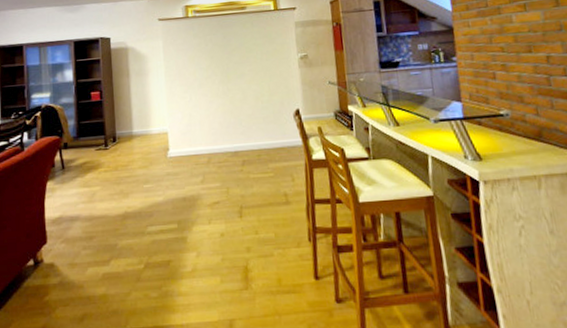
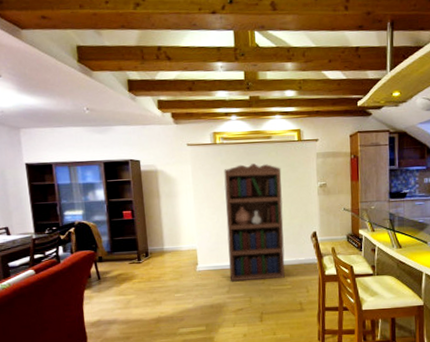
bookcase: none [196,36,266,170] -> present [224,164,285,282]

